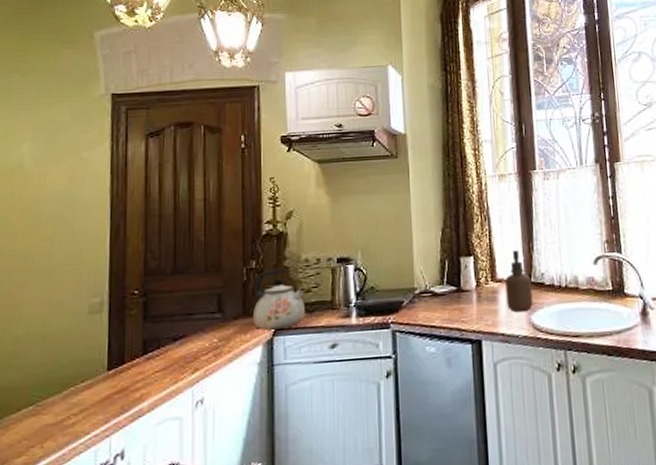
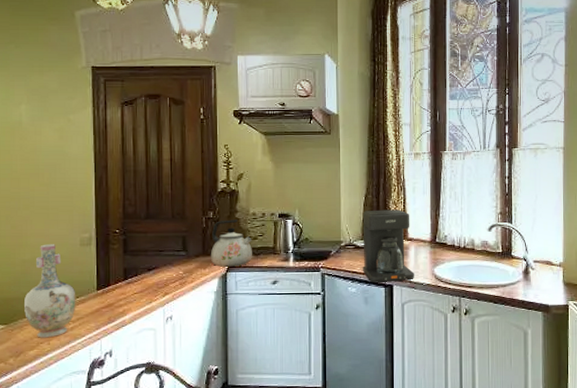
vase: none [12,313,81,440] -> present [24,244,76,338]
coffee maker: none [440,244,507,340] -> present [362,209,414,284]
soap dispenser: present [505,250,533,312] -> none [415,216,437,265]

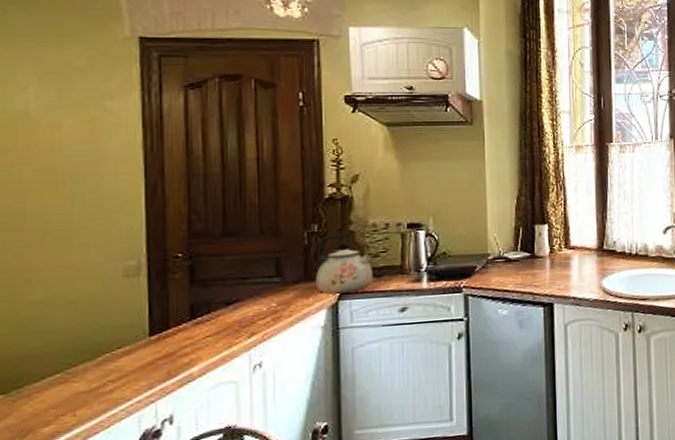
vase: present [24,244,76,338] -> none [34,277,118,409]
coffee maker: present [362,209,414,284] -> none [514,212,579,303]

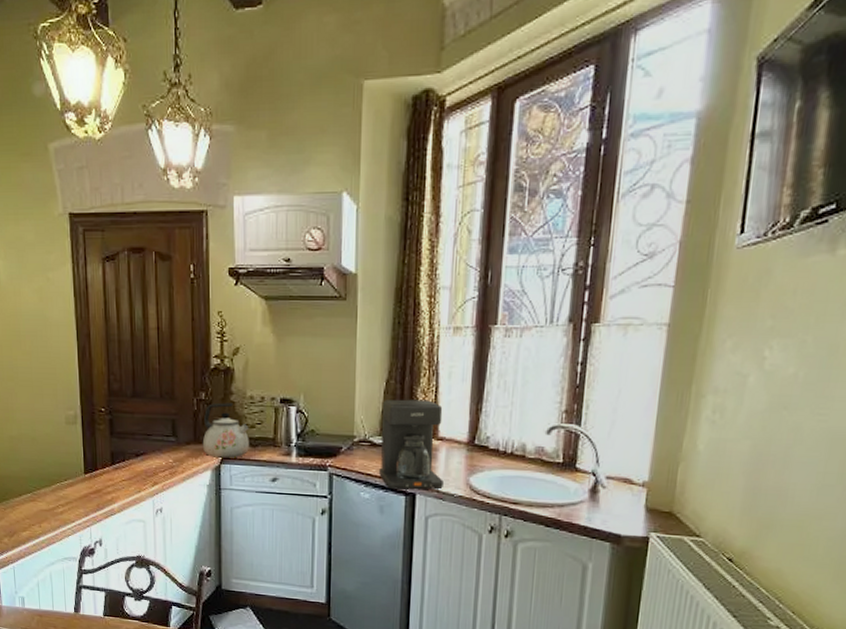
coffee maker: none [514,212,579,303] -> present [379,399,443,490]

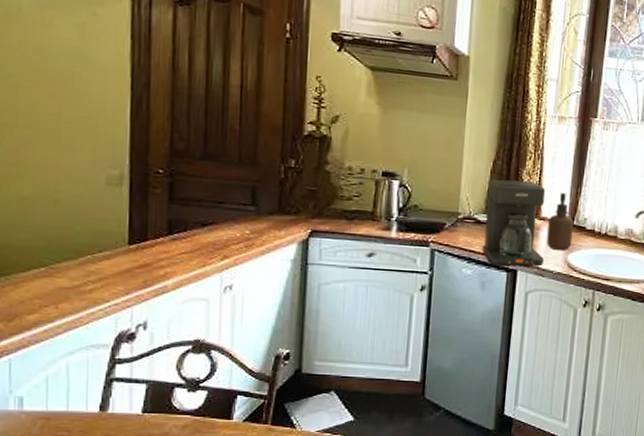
kettle: present [202,402,250,458] -> none [288,172,346,232]
soap dispenser: none [446,410,475,472] -> present [546,192,574,250]

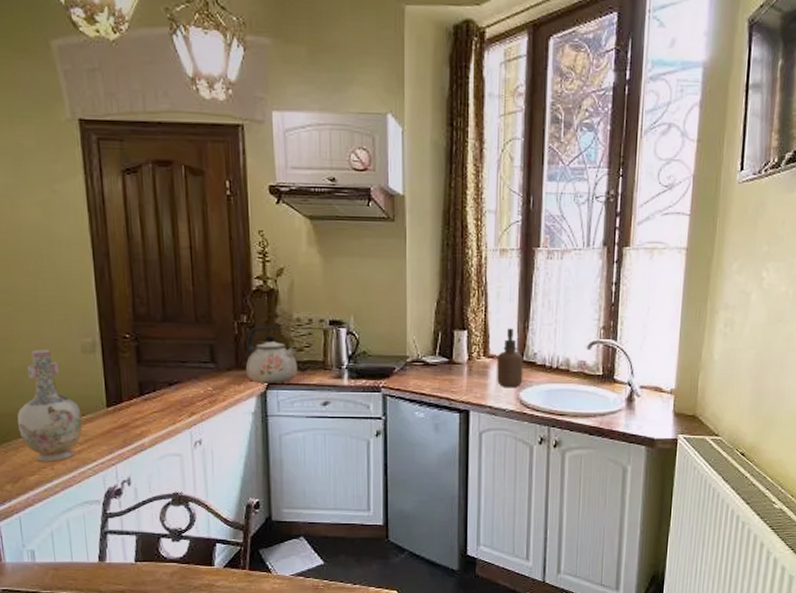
vase: none [21,178,98,301] -> present [17,349,83,462]
kettle: none [288,172,346,232] -> present [245,326,299,383]
coffee maker: present [482,179,546,267] -> none [433,319,495,408]

